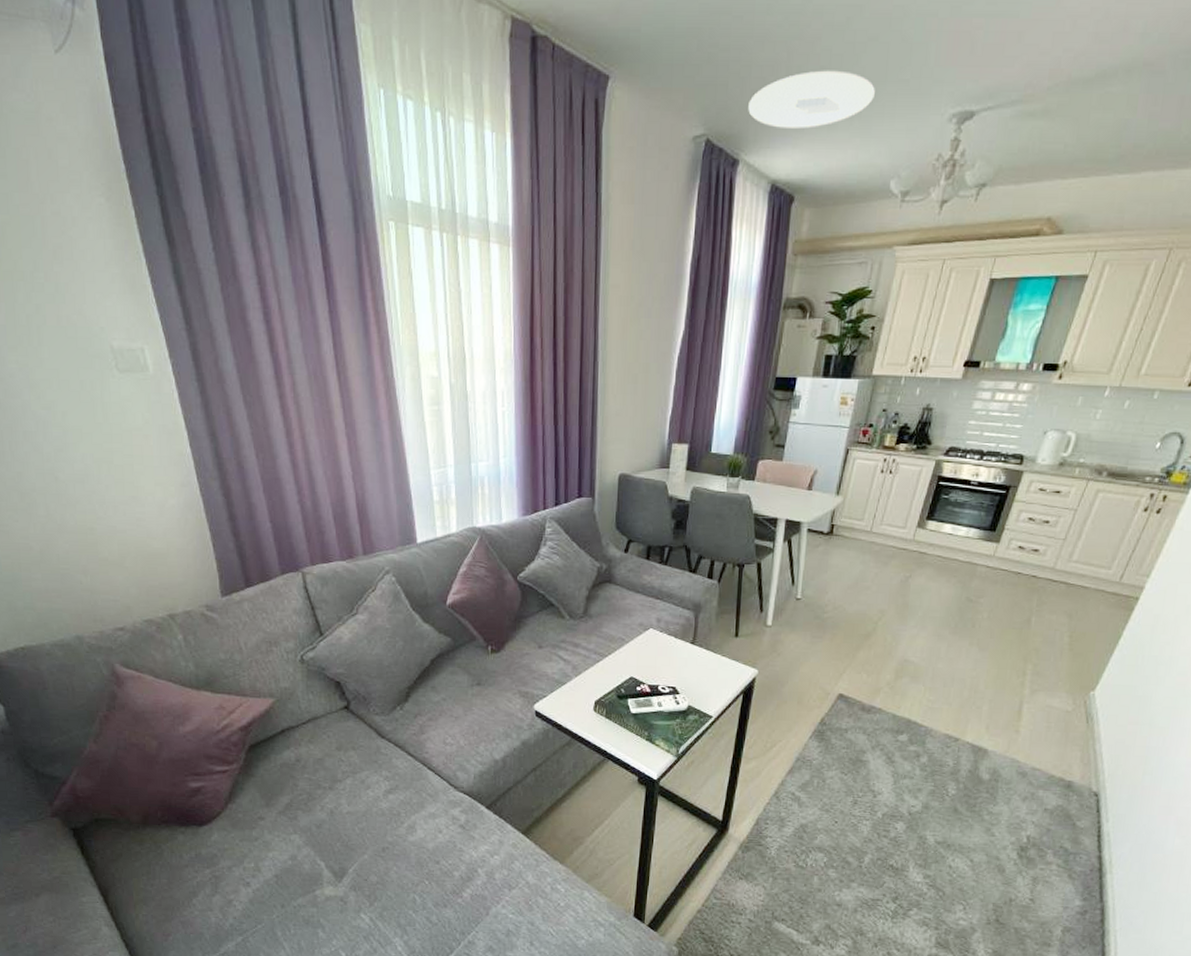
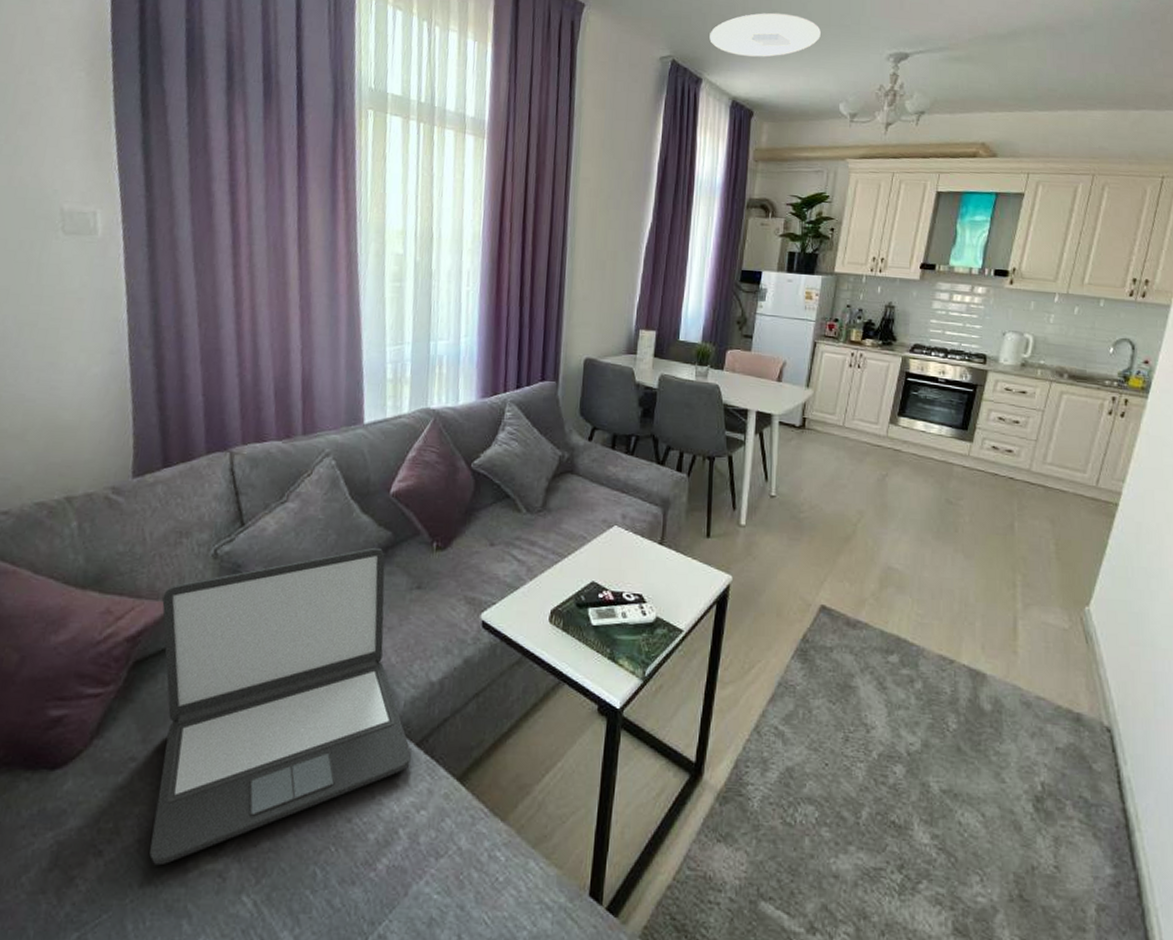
laptop: none [264,651,483,893] -> present [149,547,411,866]

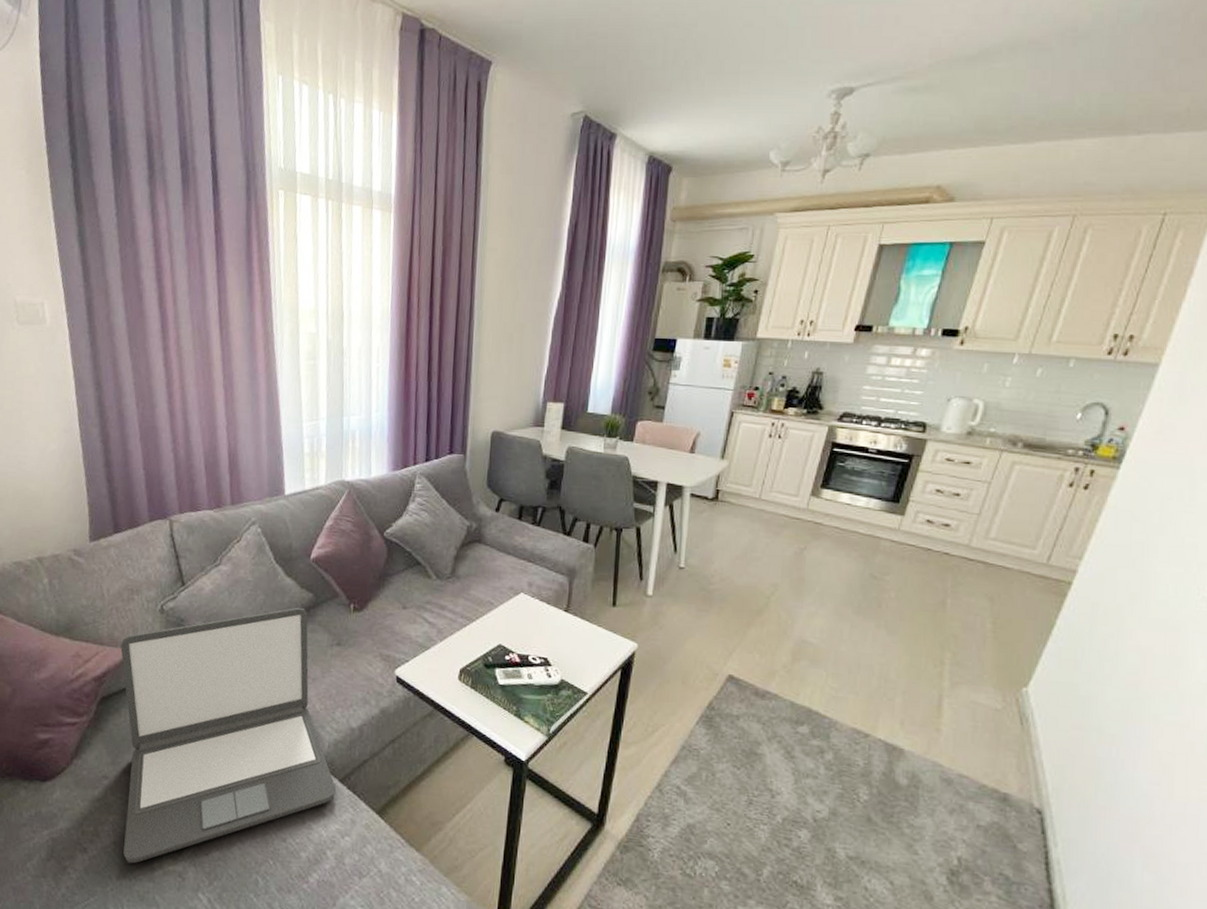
ceiling light: present [709,12,821,58] -> none [625,53,752,106]

